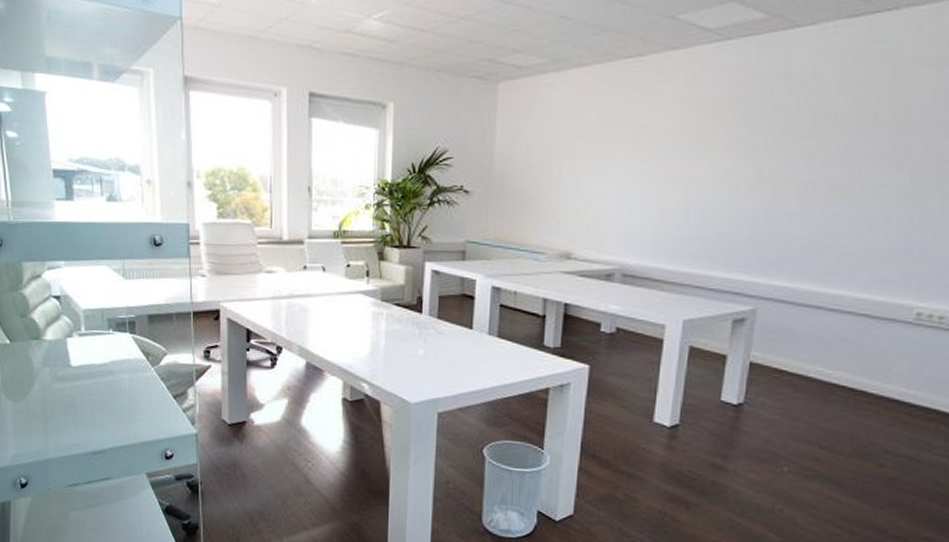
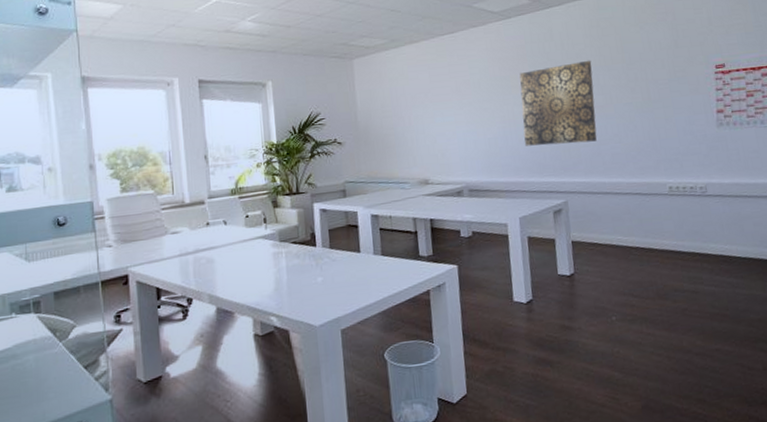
wall art: none [711,113,843,233] -> present [519,60,597,146]

